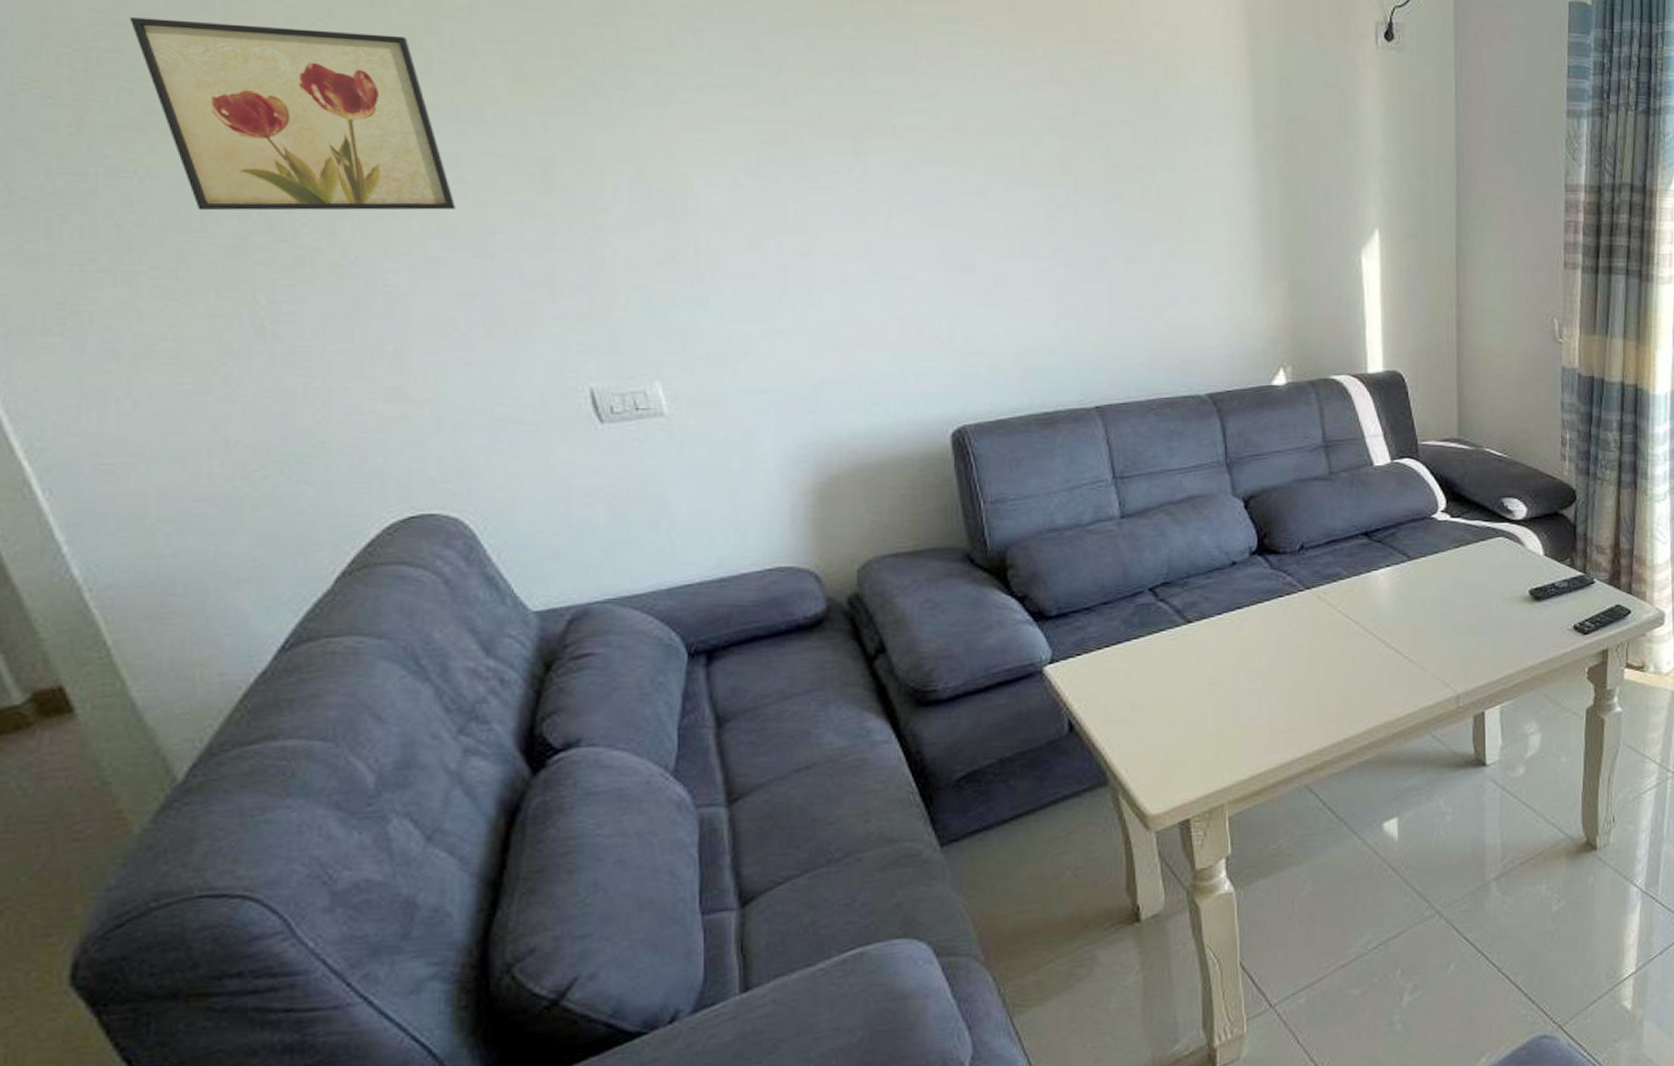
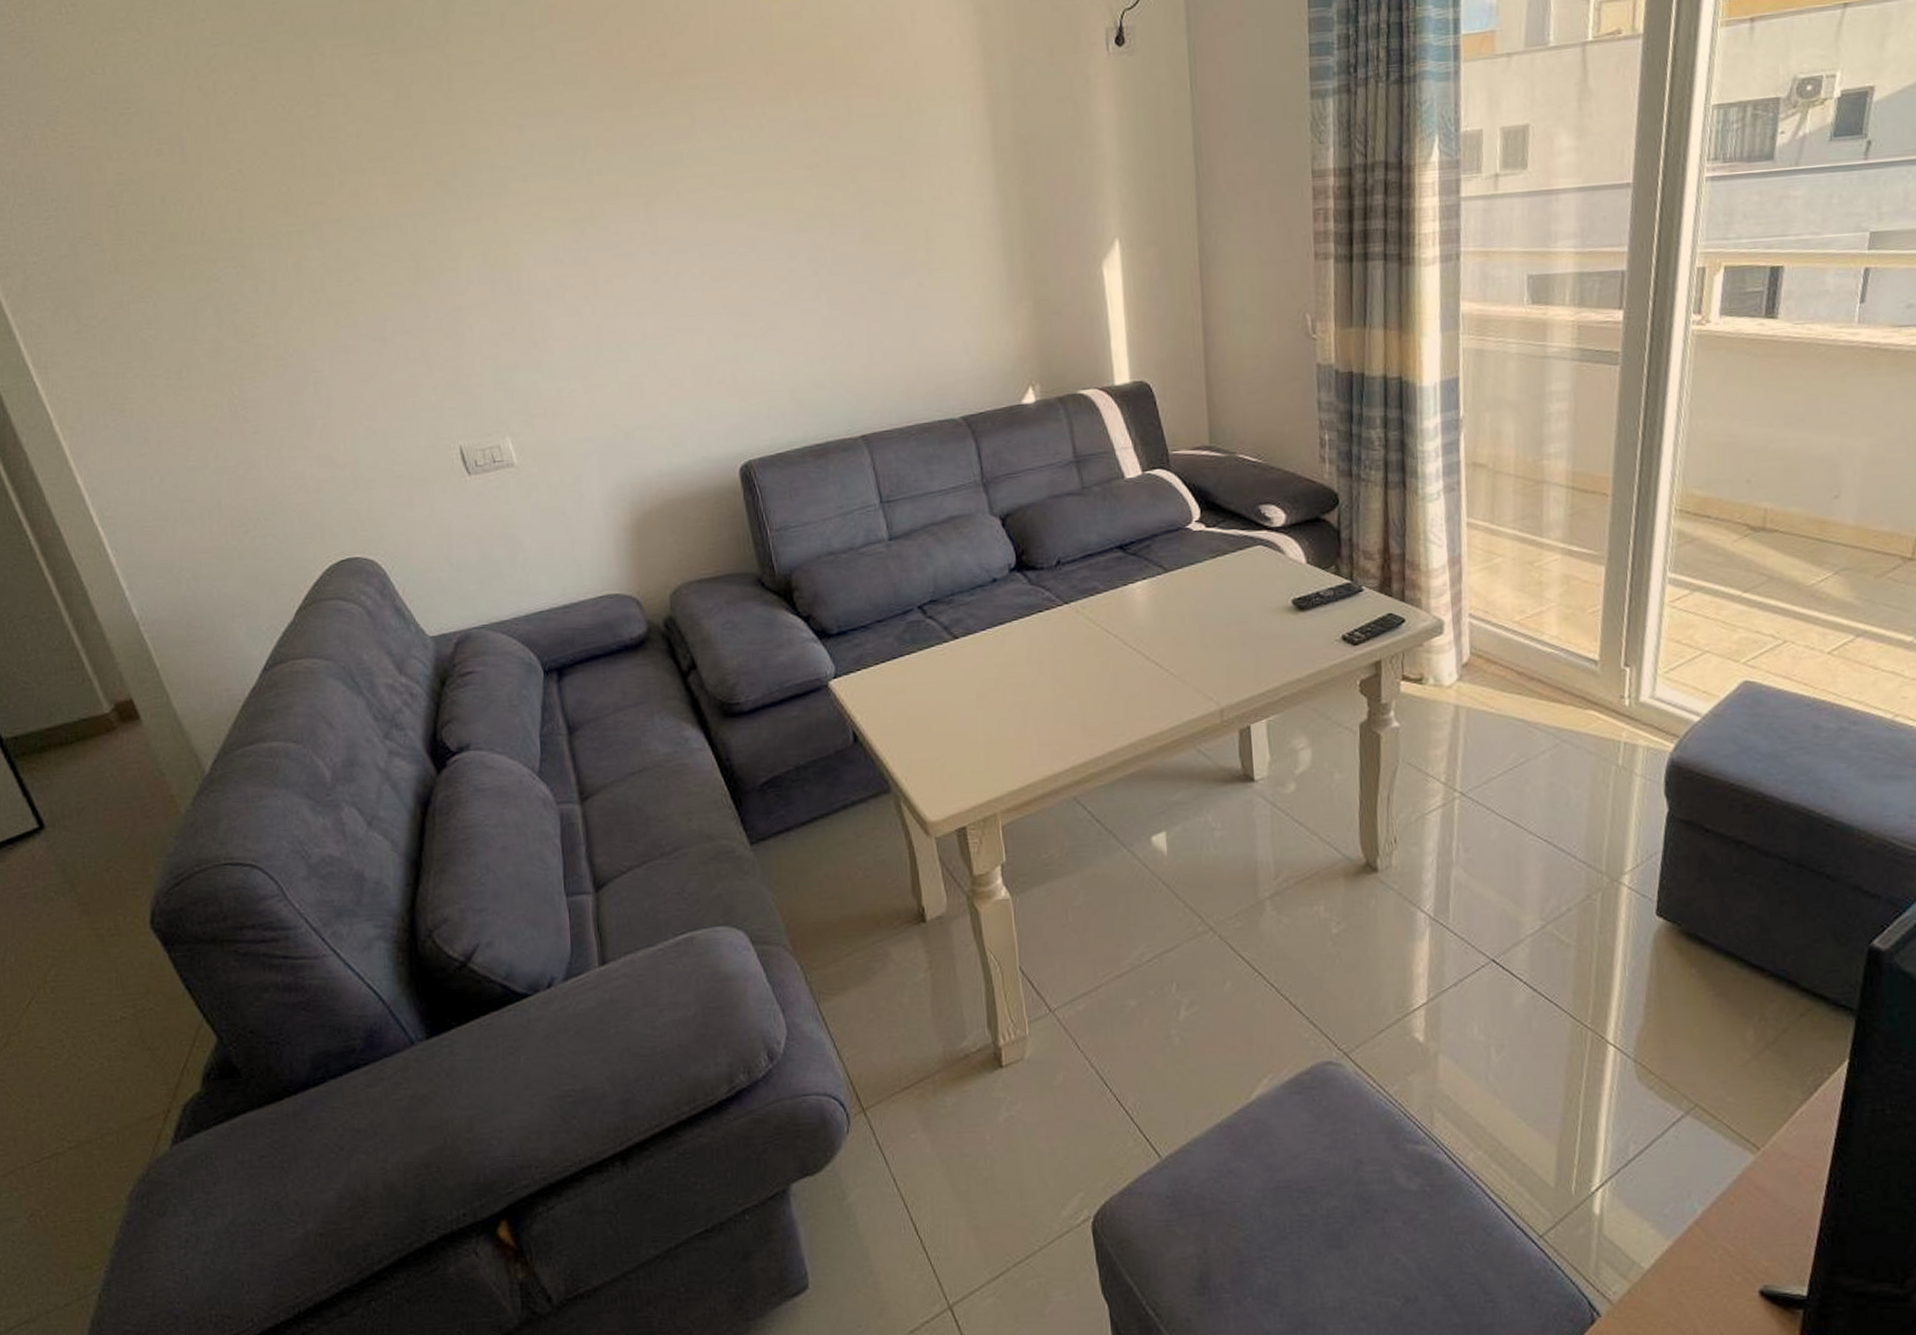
wall art: present [129,17,455,211] -> none [140,164,357,323]

